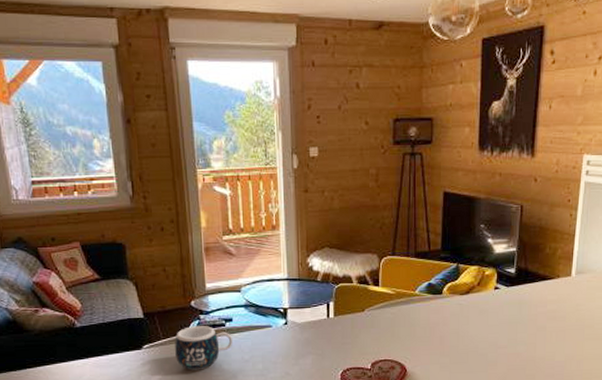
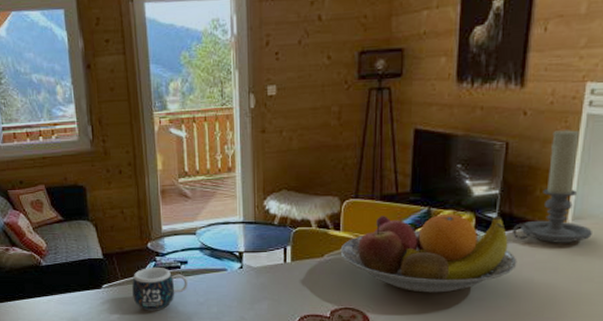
fruit bowl: none [379,270,533,343] -> present [340,214,517,293]
candle holder: none [527,194,591,295] -> present [511,128,592,243]

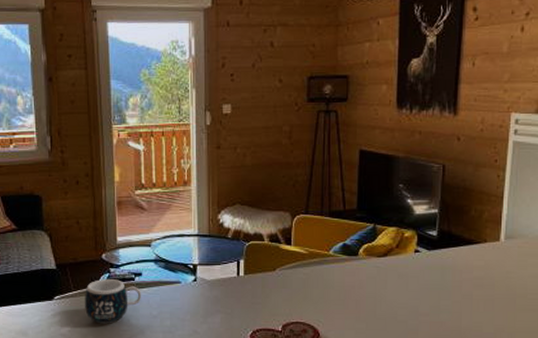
fruit bowl: present [340,214,517,293] -> none [291,231,457,308]
candle holder: present [511,128,592,243] -> none [451,154,523,261]

